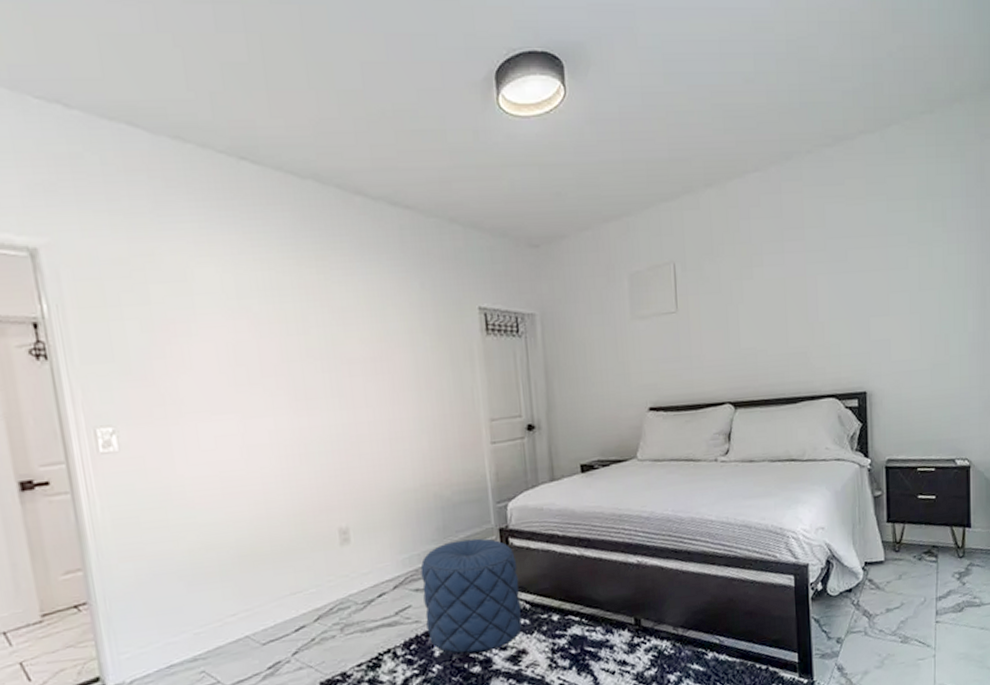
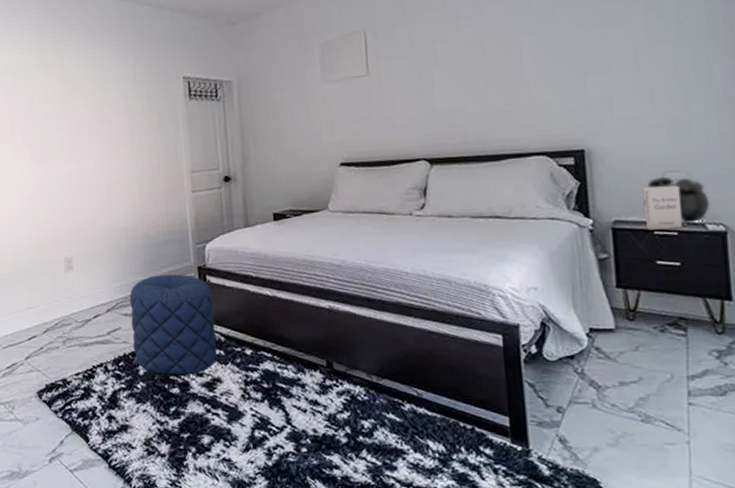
alarm clock: none [910,410,958,462] -> present [643,170,709,226]
book: none [911,425,938,468] -> present [644,185,682,231]

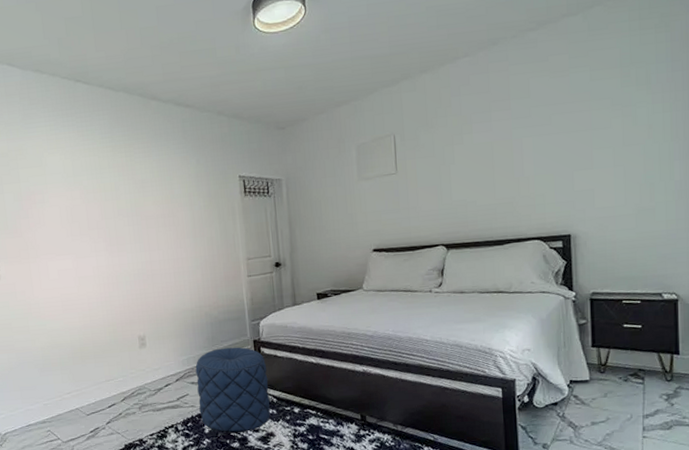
alarm clock: present [643,170,709,226] -> none [615,250,665,295]
book: present [644,185,682,231] -> none [616,263,644,300]

